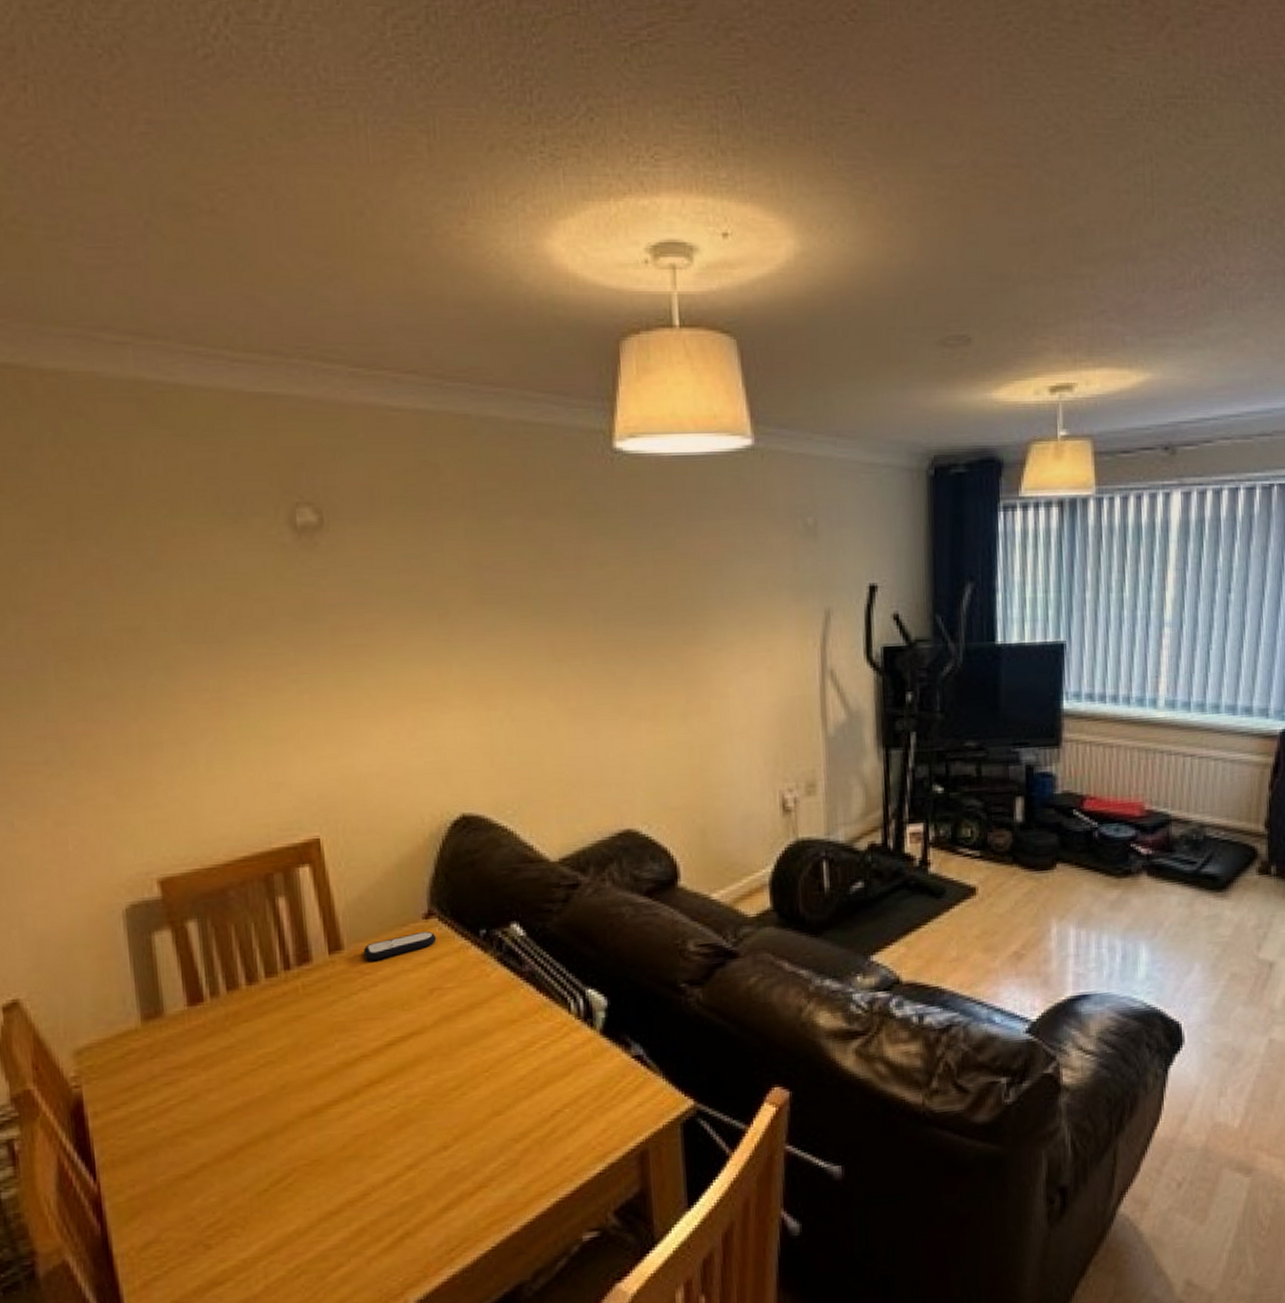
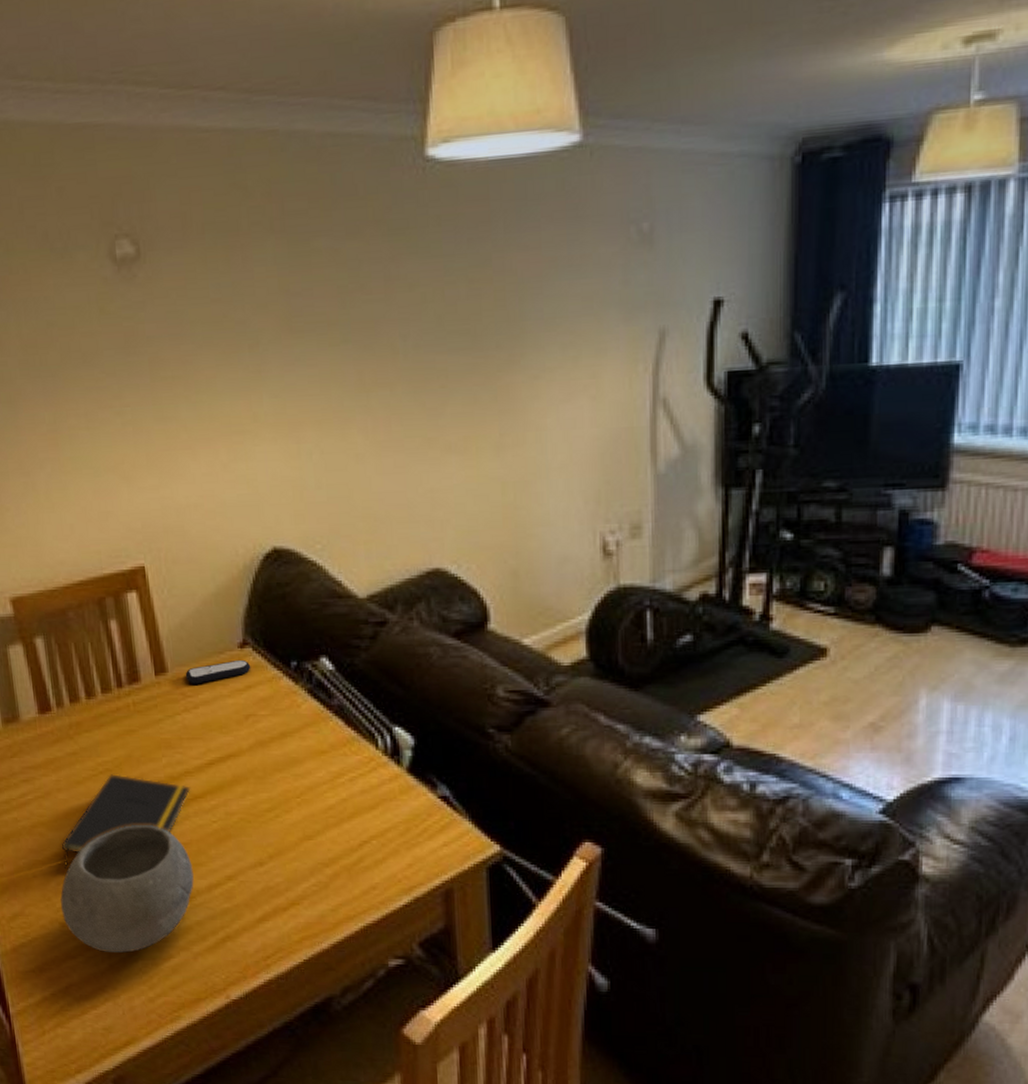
bowl: none [207,1119,369,1272] -> present [60,825,194,953]
notepad: none [209,1066,367,1180] -> present [61,774,191,868]

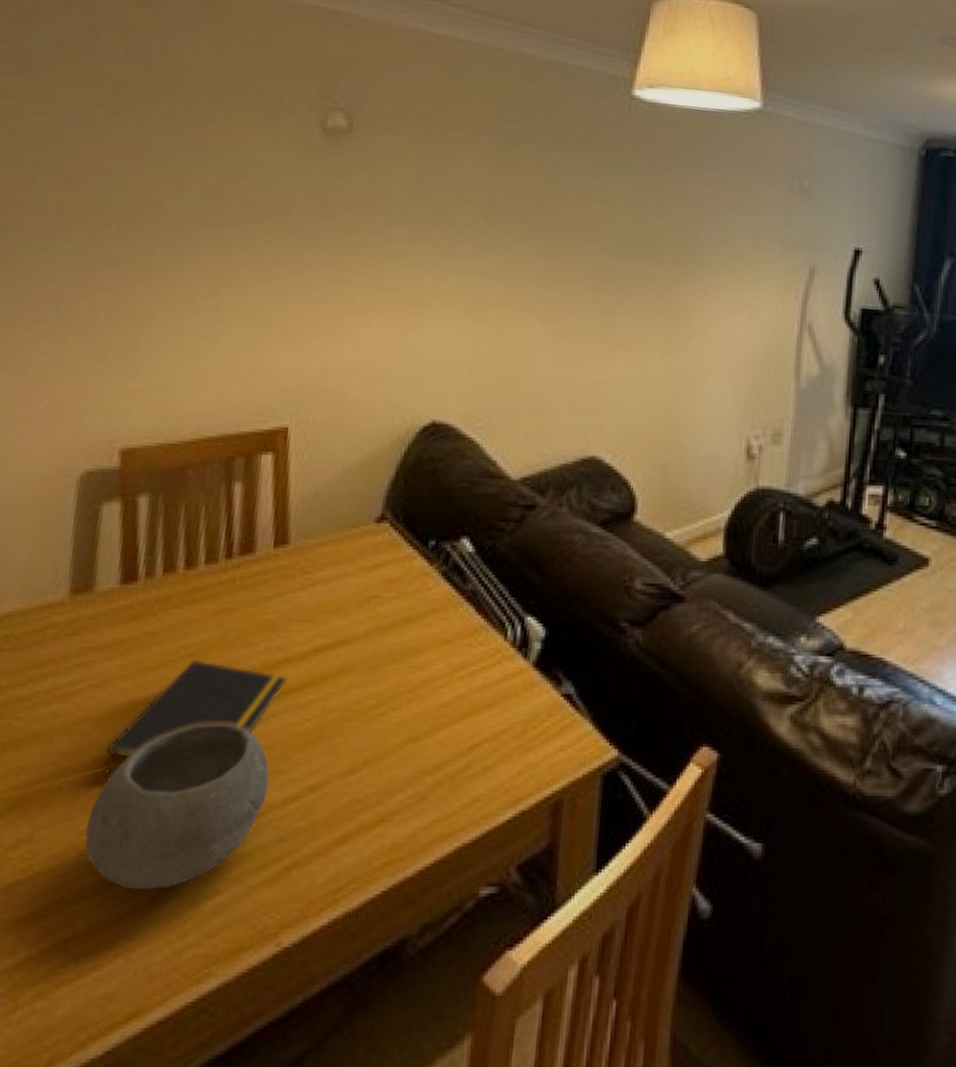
remote control: present [185,659,251,684] -> none [308,535,385,560]

